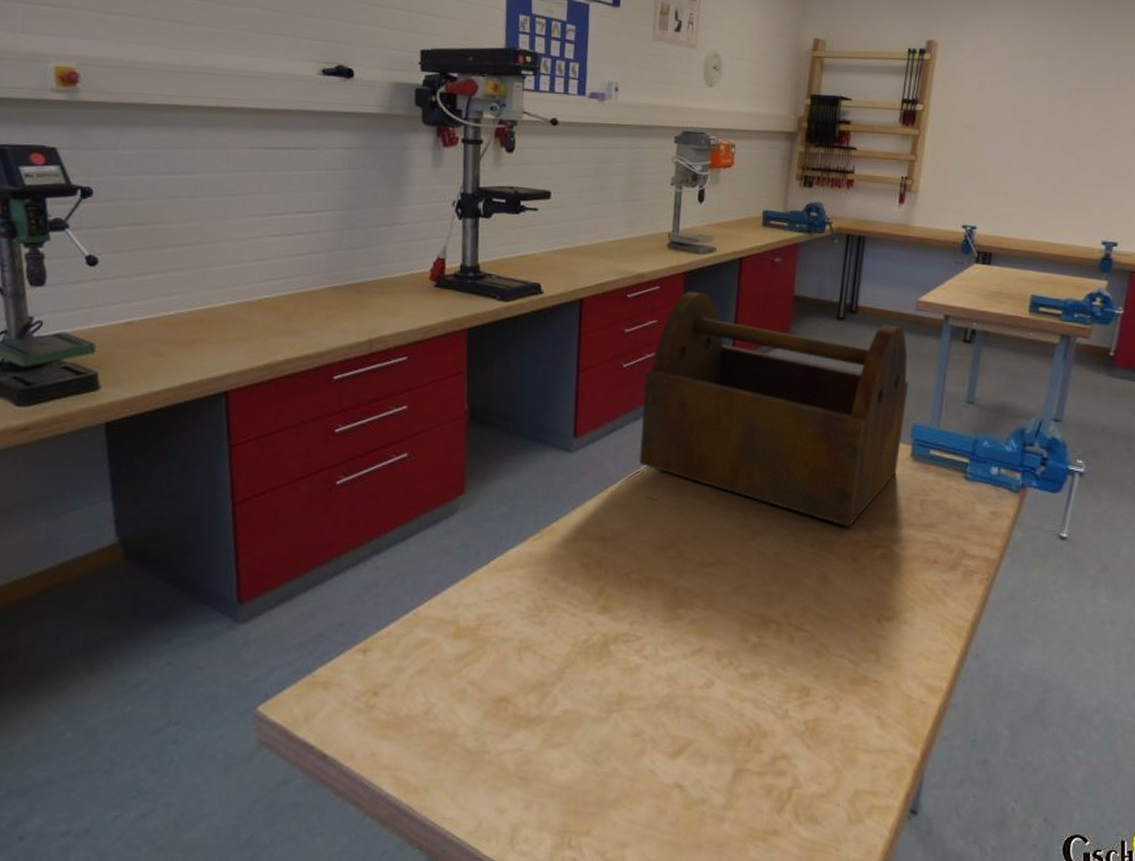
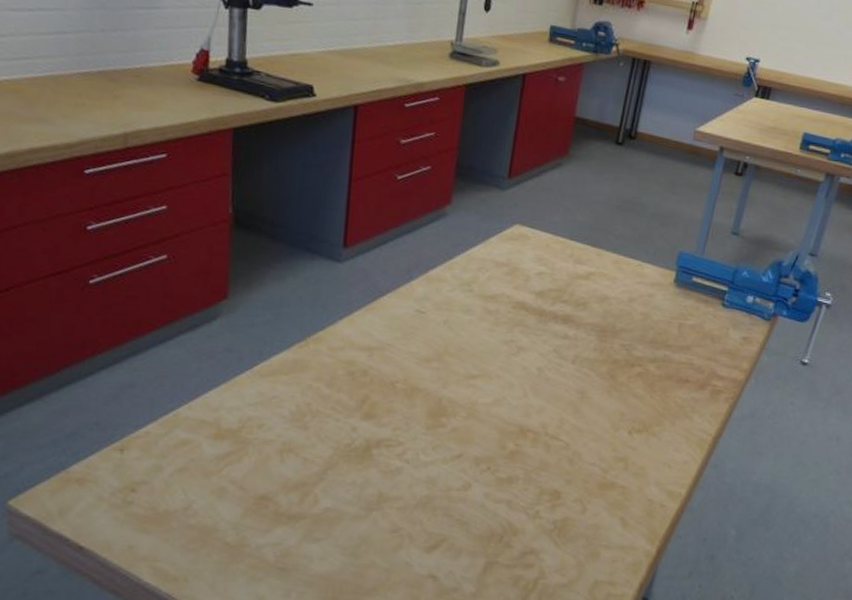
tool box: present [640,291,909,528] -> none [410,104,681,347]

